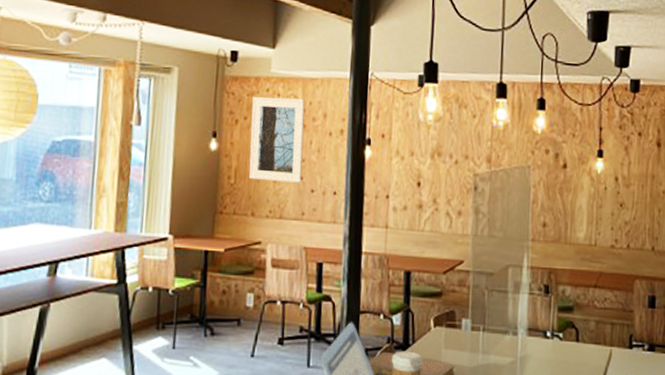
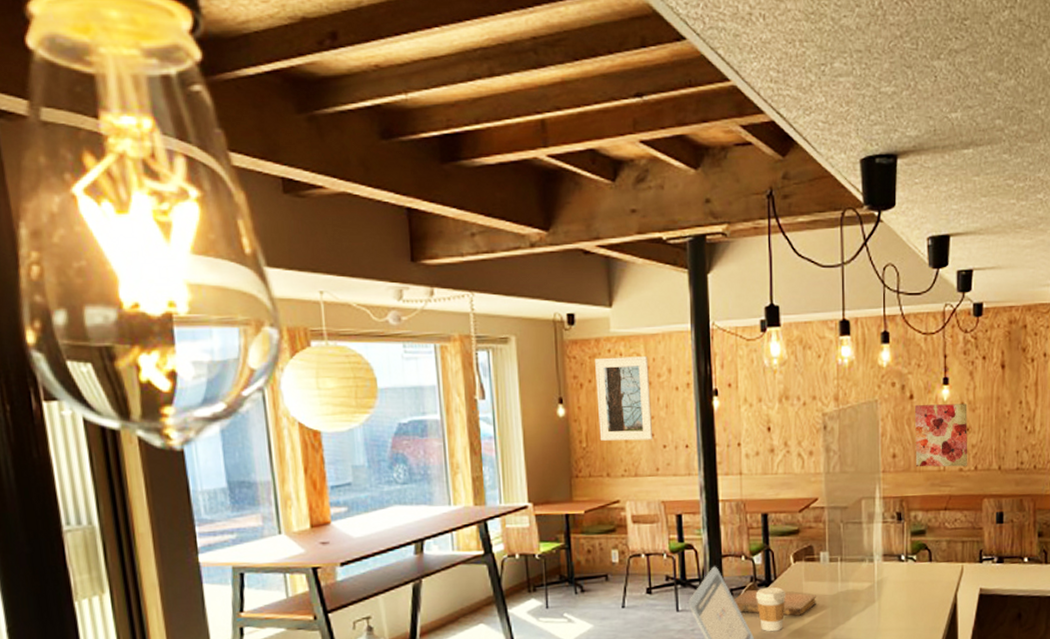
wall art: none [566,175,622,244] -> present [914,403,968,467]

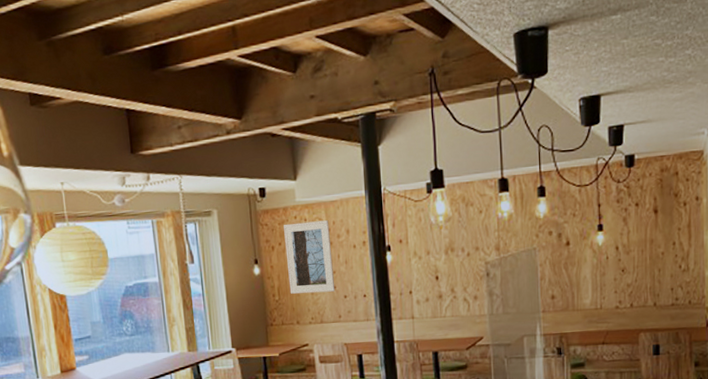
wall art: present [914,403,968,467] -> none [571,247,624,307]

